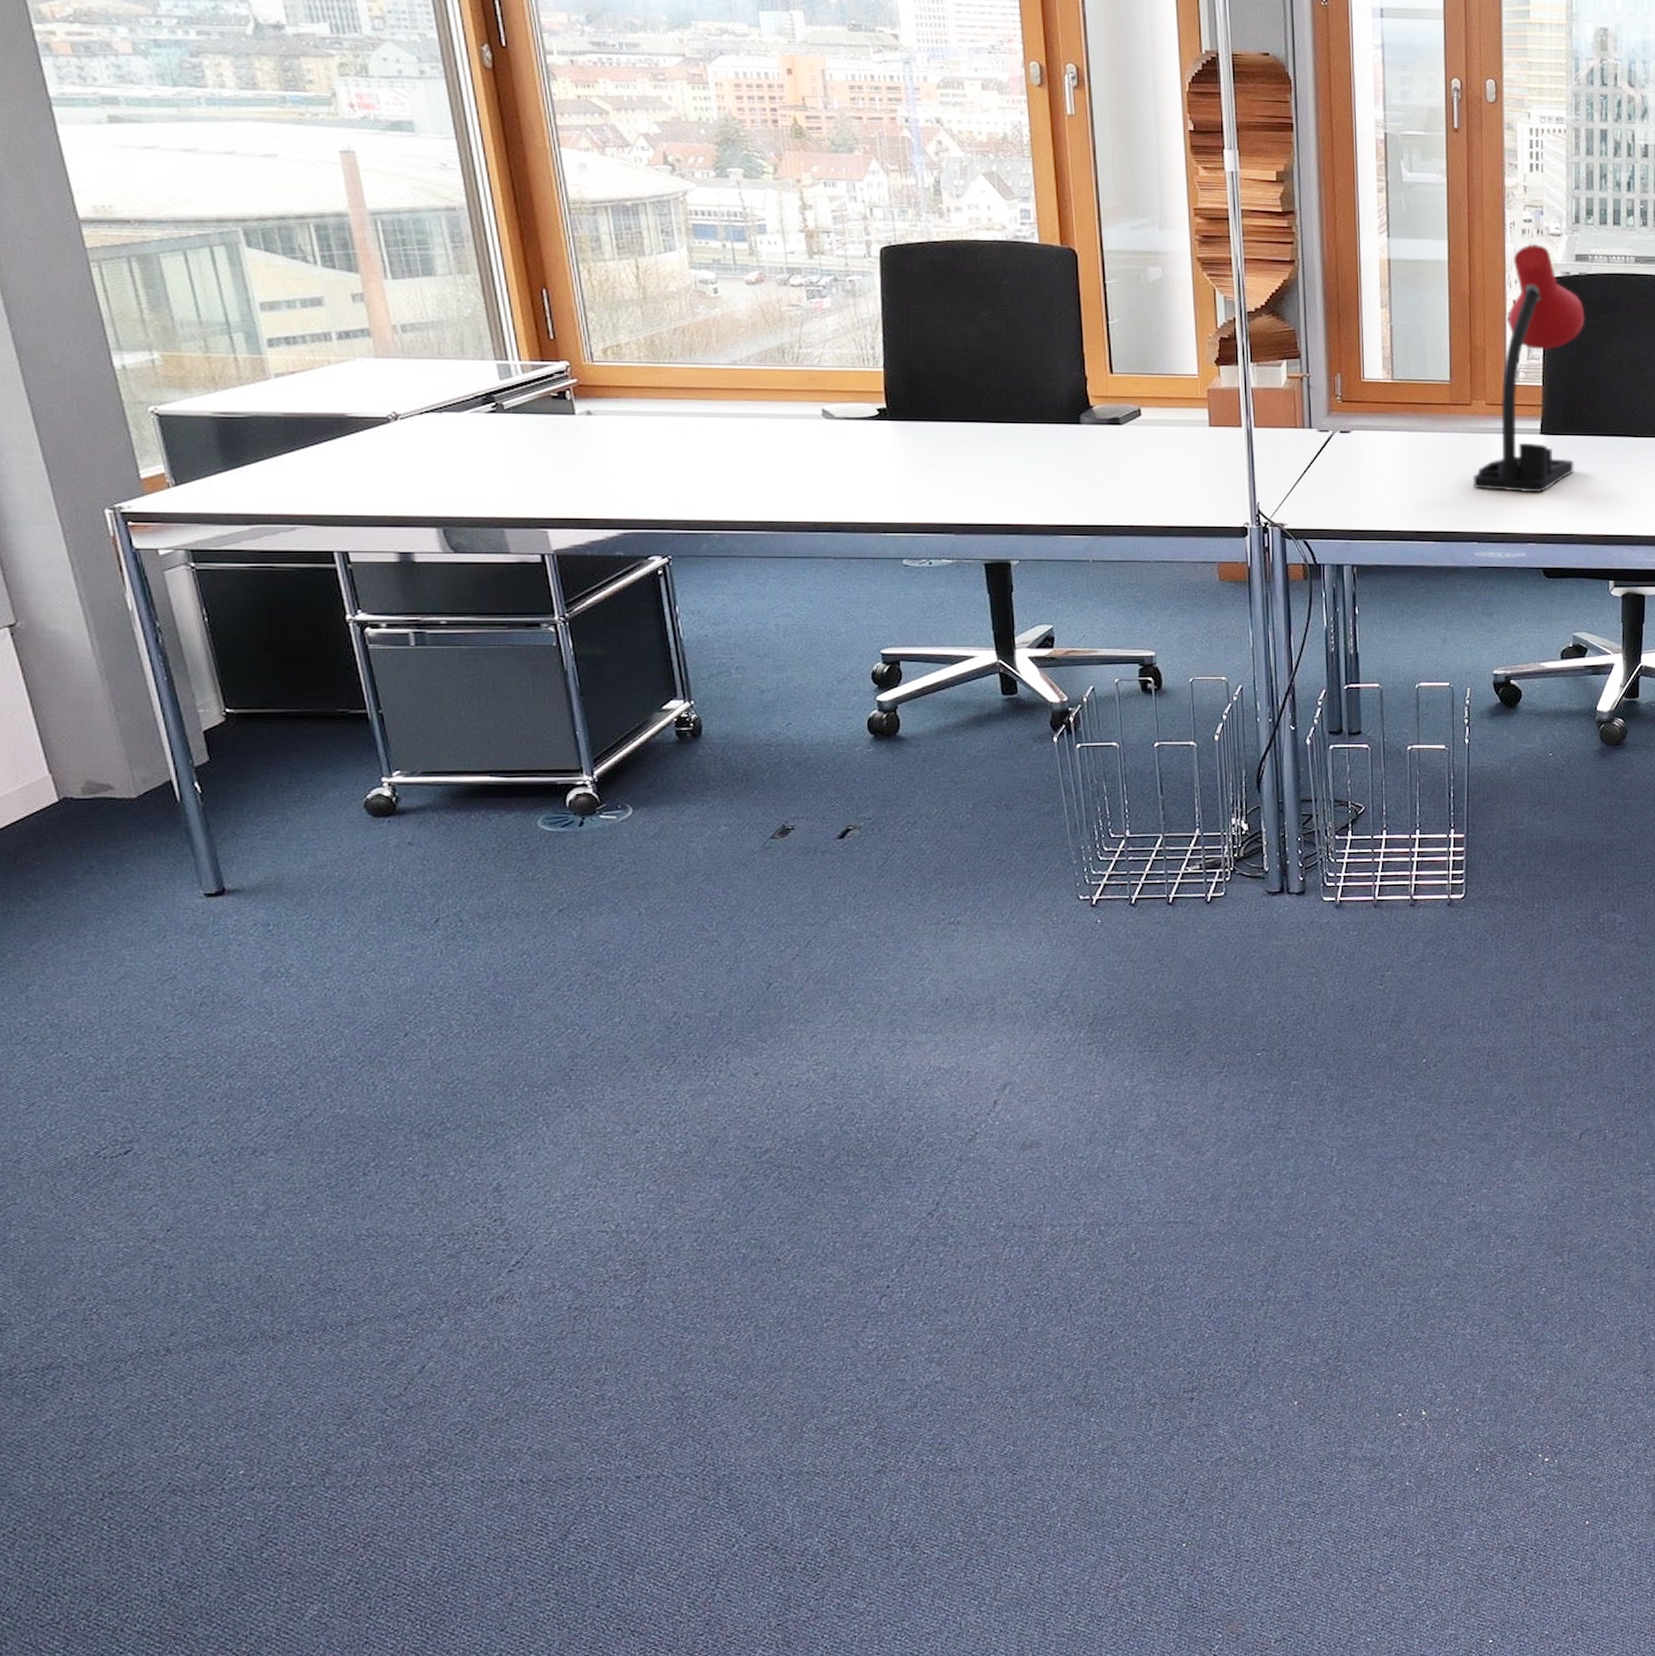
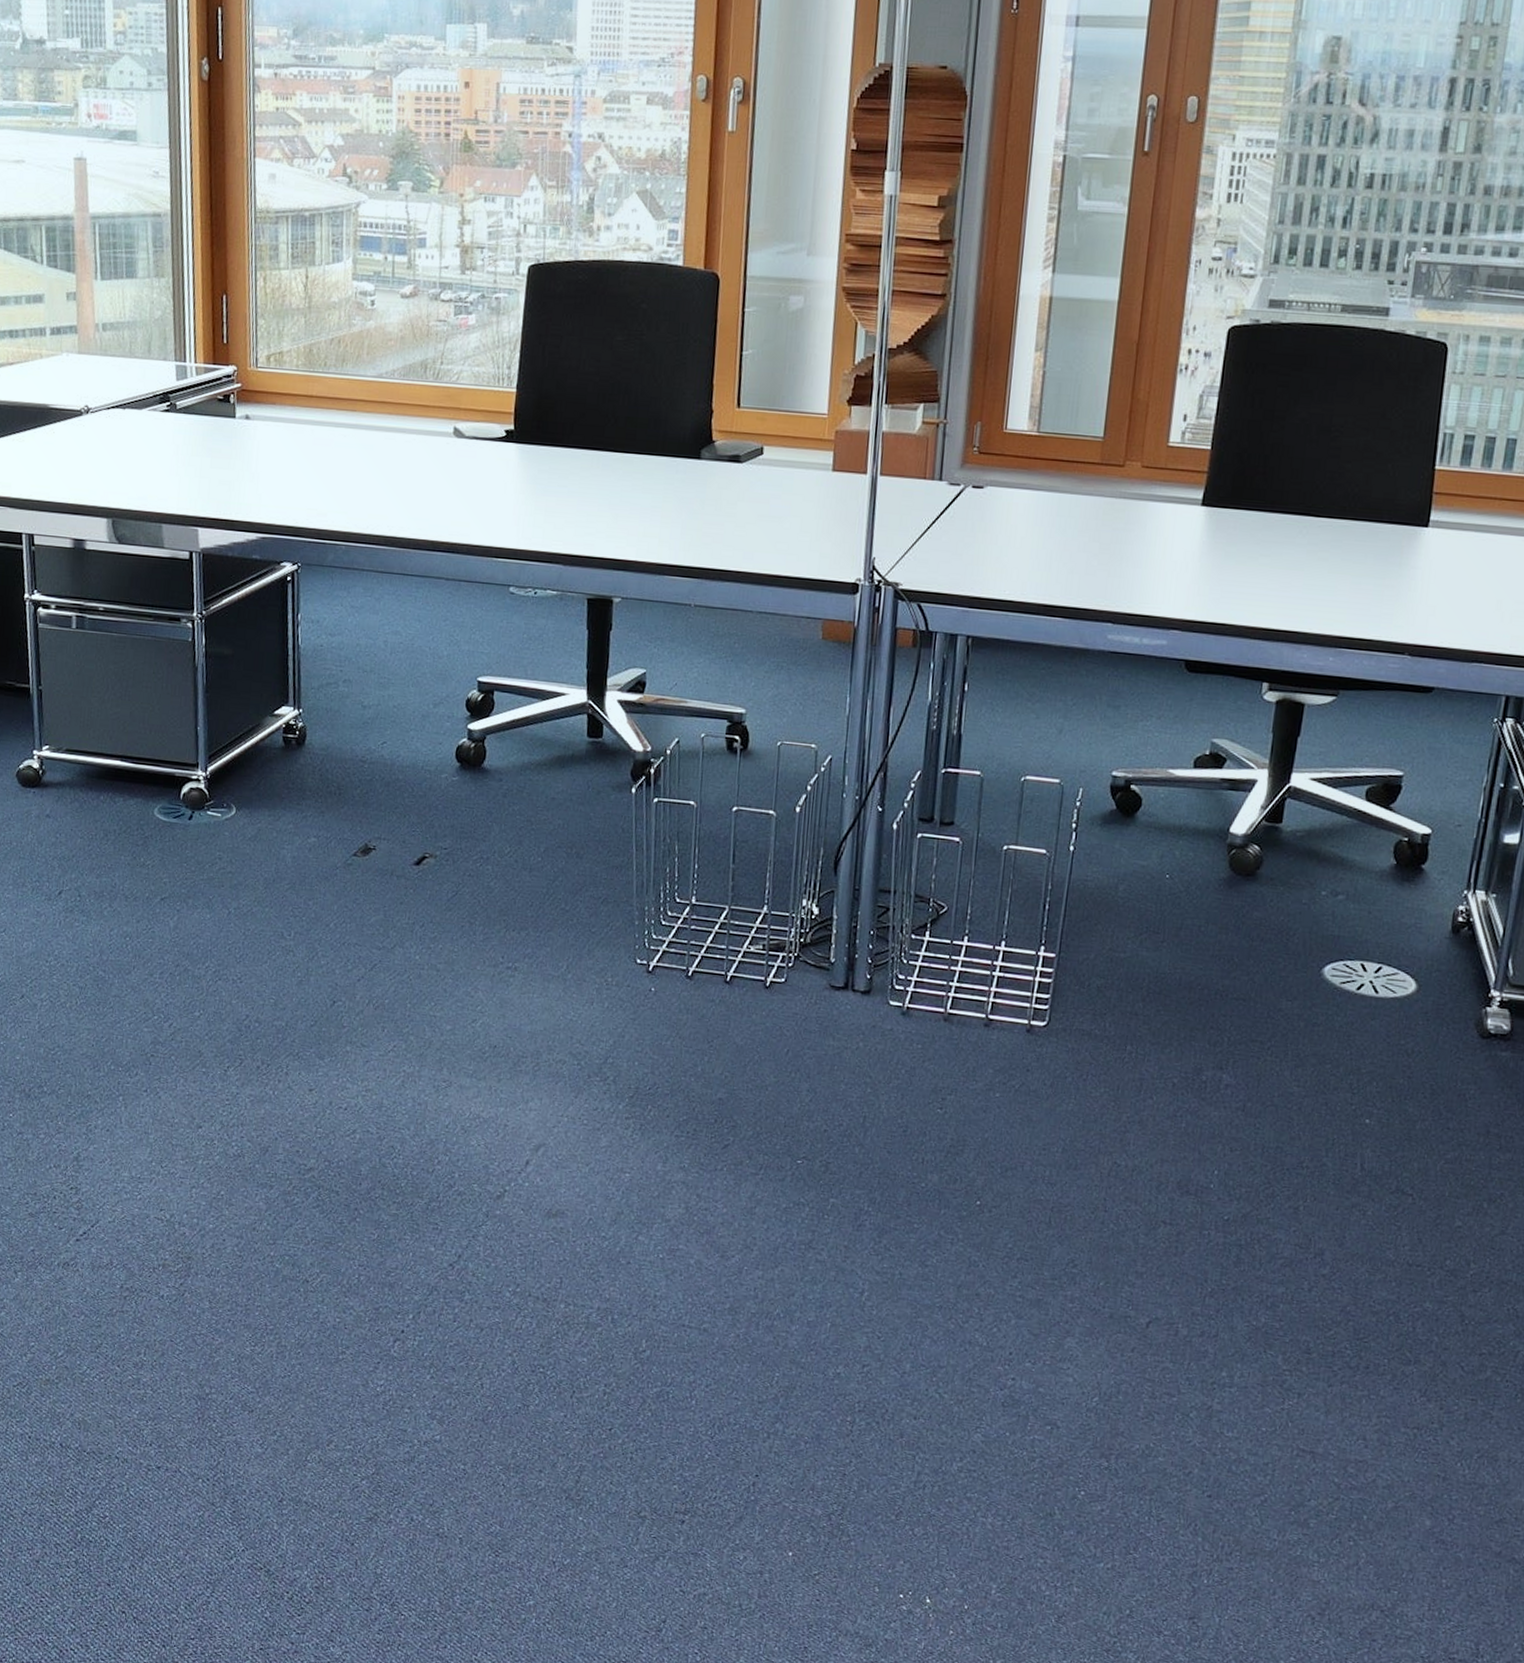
desk lamp: present [1473,243,1585,493] -> none [1115,285,1272,573]

